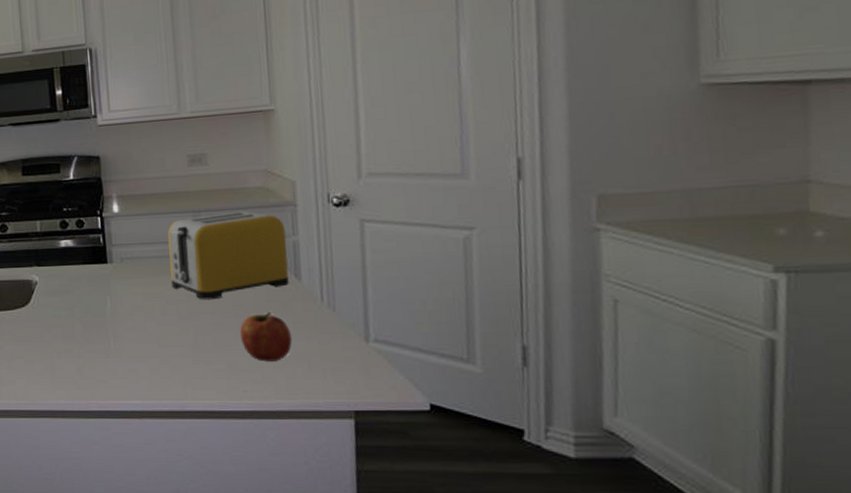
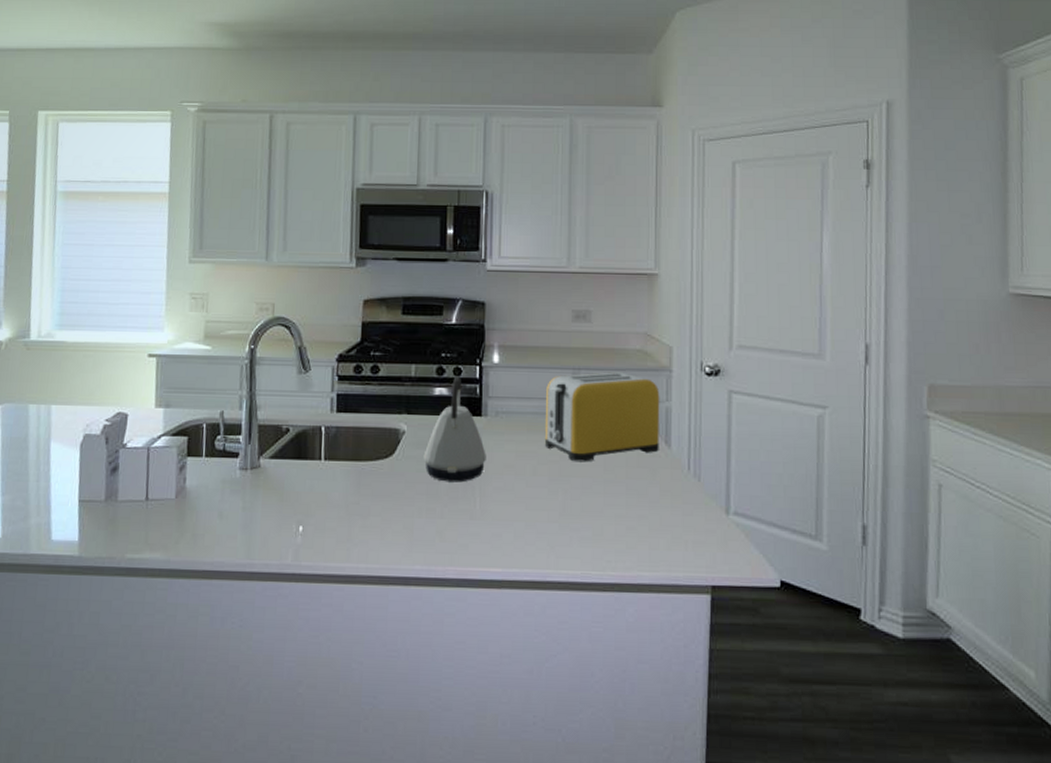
kettle: none [56,228,116,325] -> present [423,376,486,483]
fruit: present [240,311,293,361] -> none [609,477,658,531]

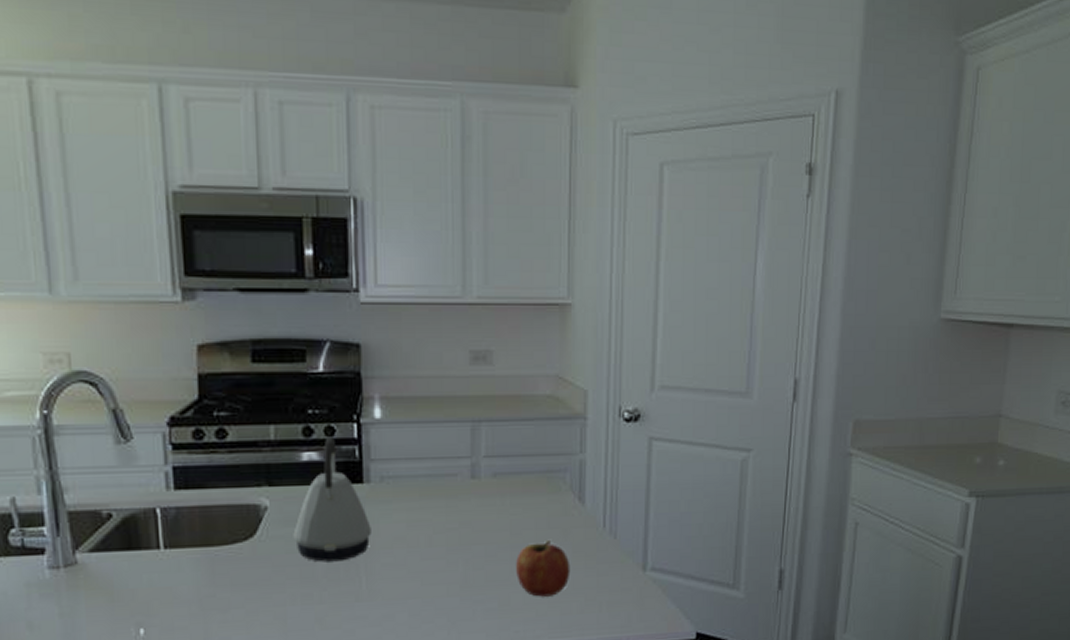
toaster: present [544,372,660,462] -> none [440,422,573,528]
fruit: none [609,477,658,531] -> present [516,539,571,597]

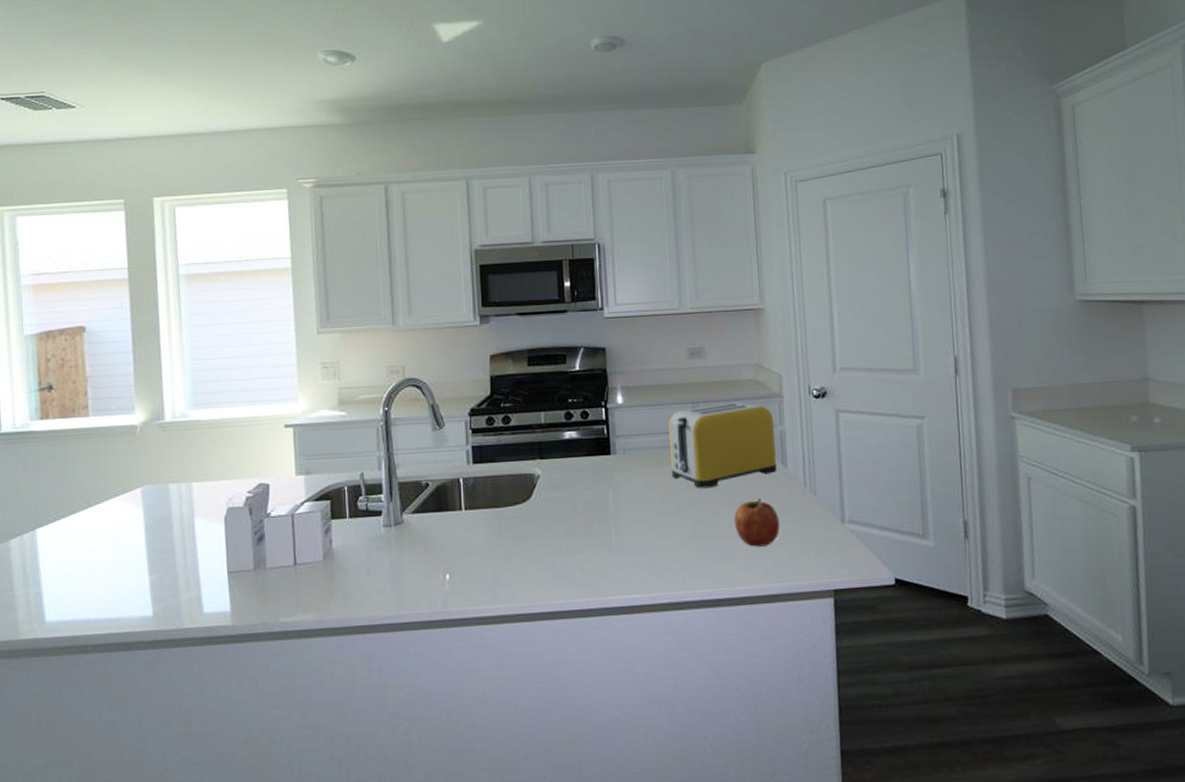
kettle: present [293,436,371,562] -> none [559,419,618,519]
toaster: none [440,422,573,528] -> present [669,402,777,489]

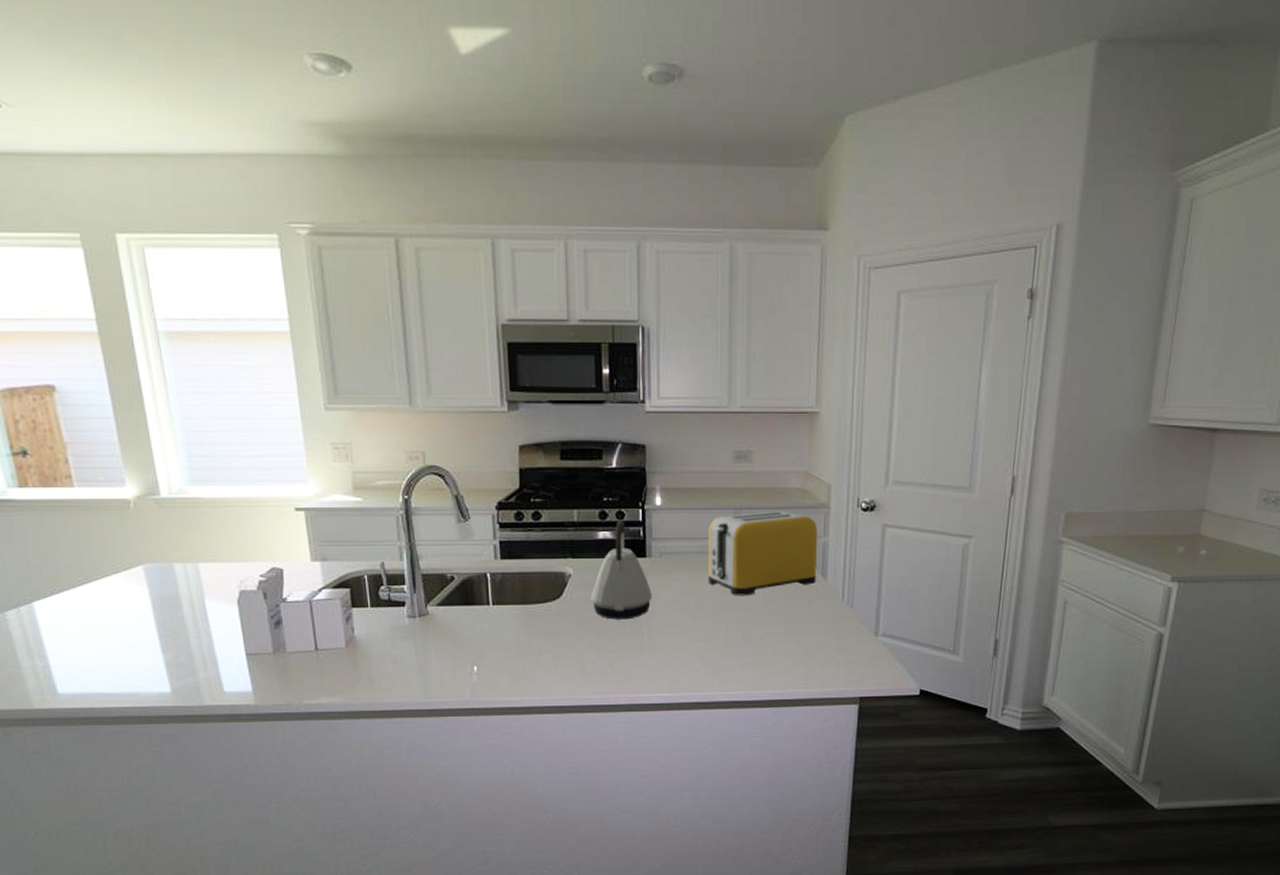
kettle: none [559,419,618,519] -> present [591,519,652,620]
fruit: present [734,497,780,547] -> none [769,607,814,654]

